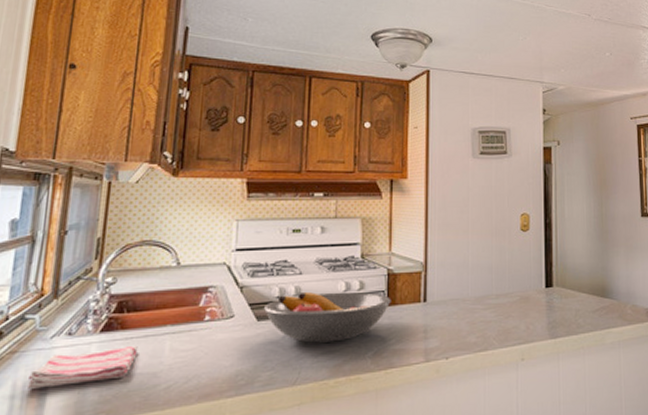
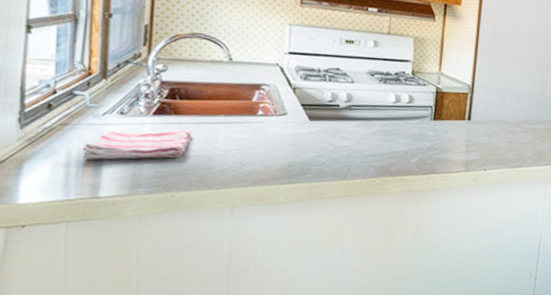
fruit bowl: present [263,291,391,343] -> none [315,99,438,147]

